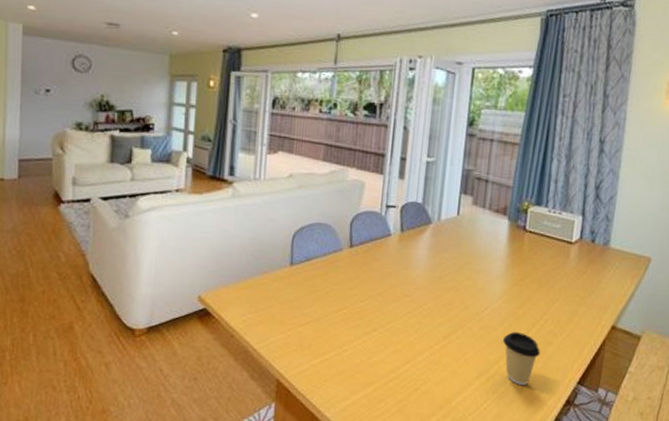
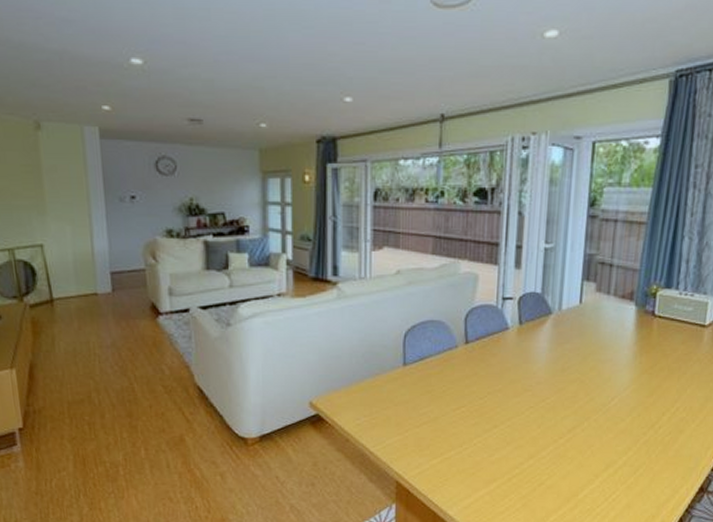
coffee cup: present [502,332,540,386] -> none [630,422,672,476]

